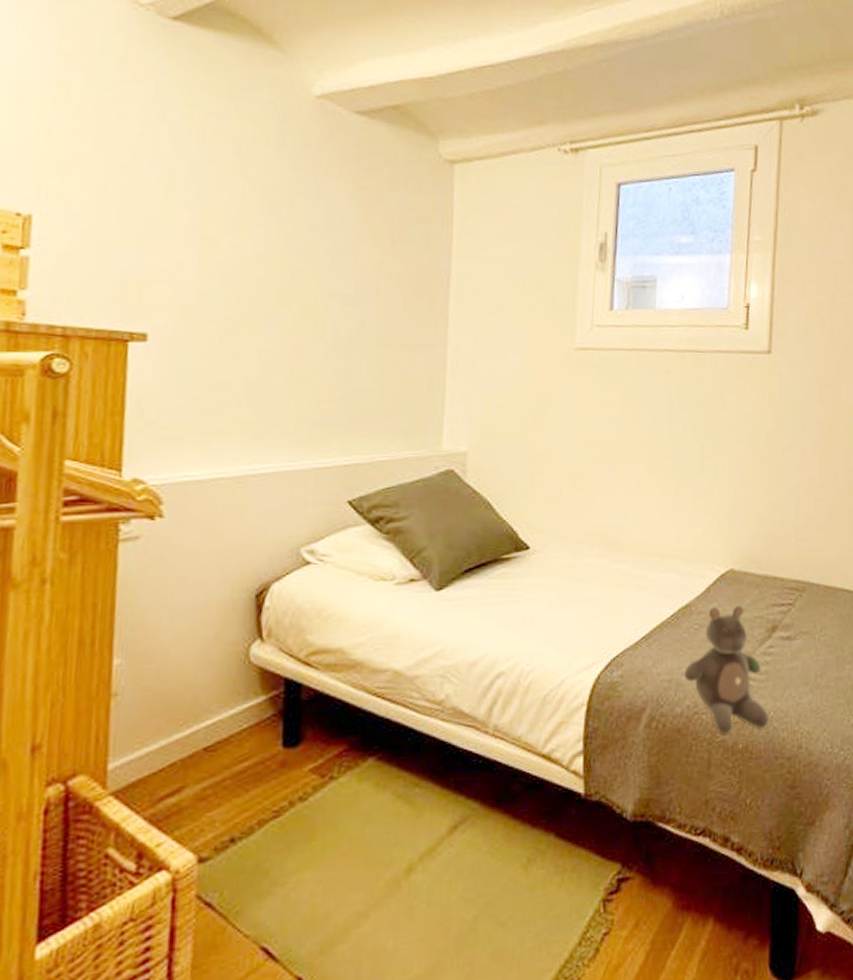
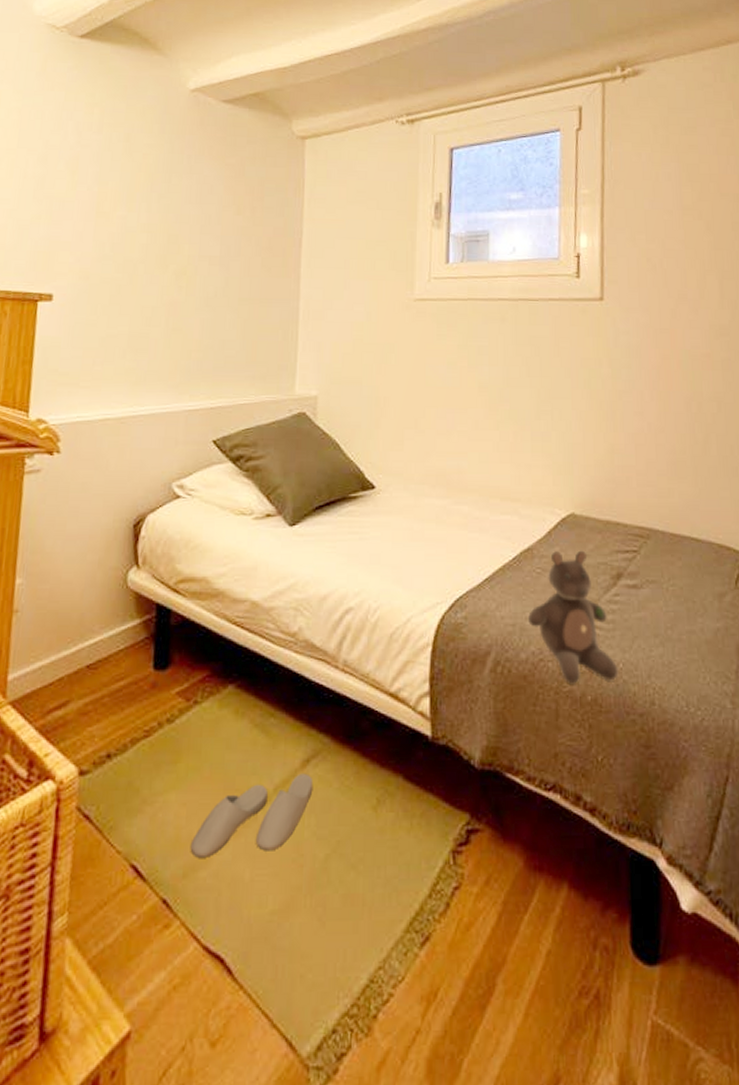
slippers: none [327,840,461,933] -> present [190,773,314,858]

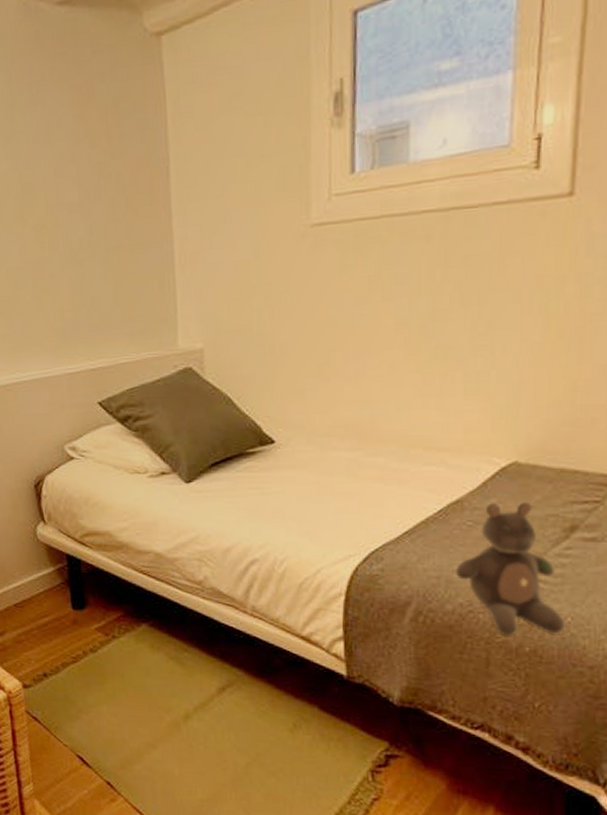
slippers: present [190,773,314,858] -> none [124,698,231,756]

